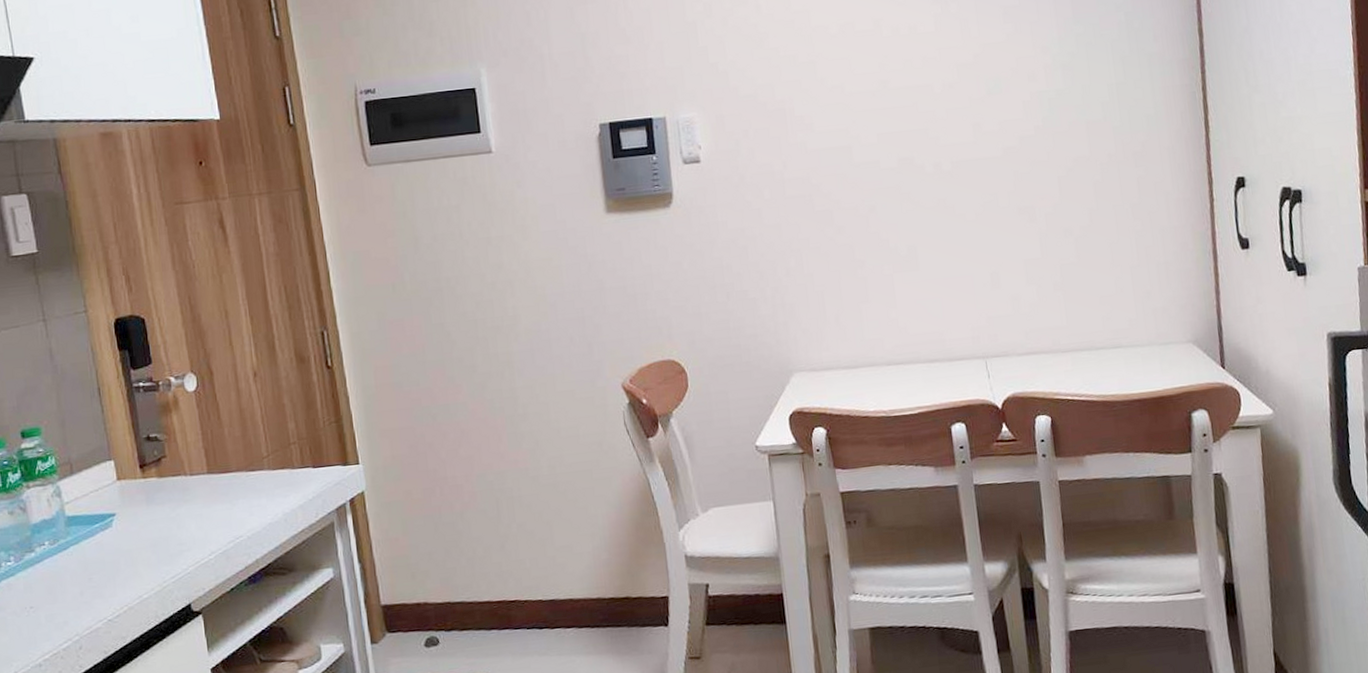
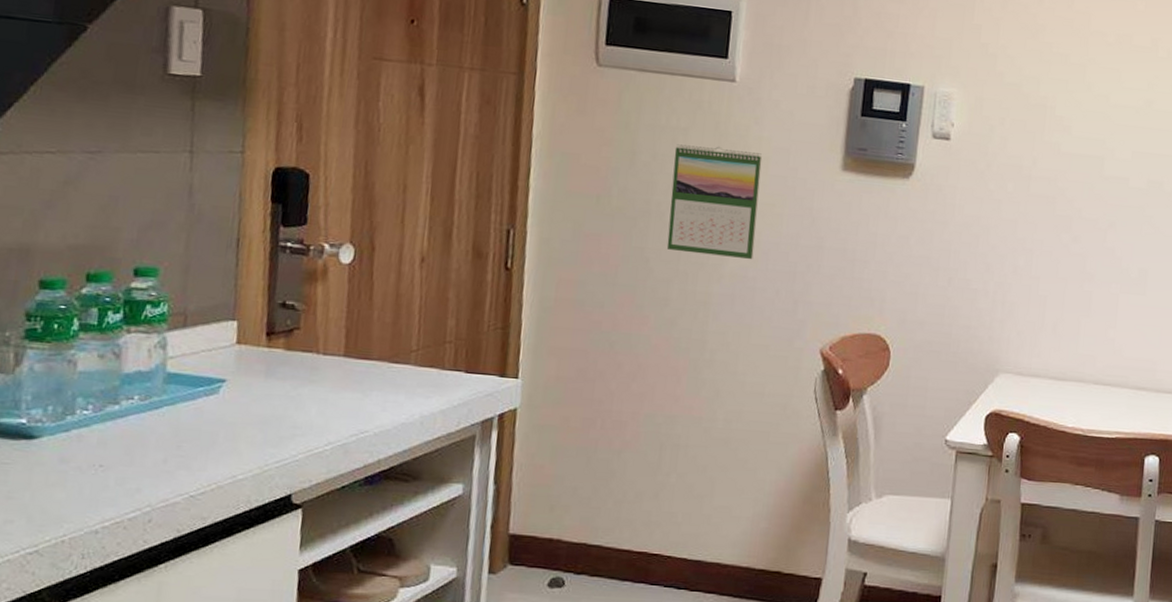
calendar: none [451,214,543,320] -> present [666,144,763,260]

